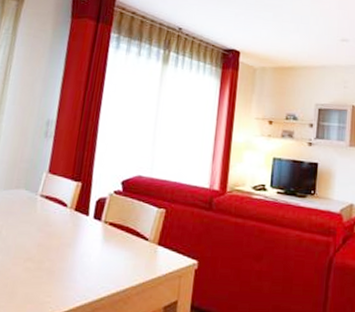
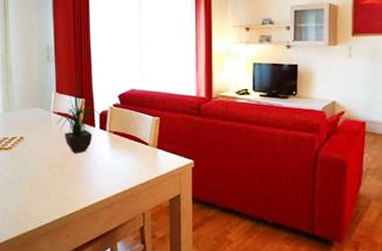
potted plant: none [41,152,96,247] -> present [56,73,99,154]

